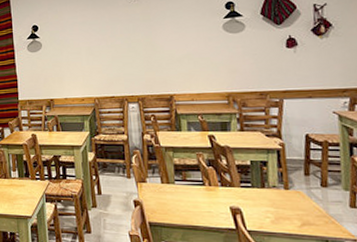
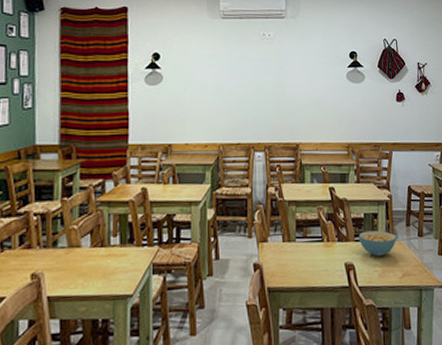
cereal bowl: none [245,178,293,204] -> present [358,230,397,257]

